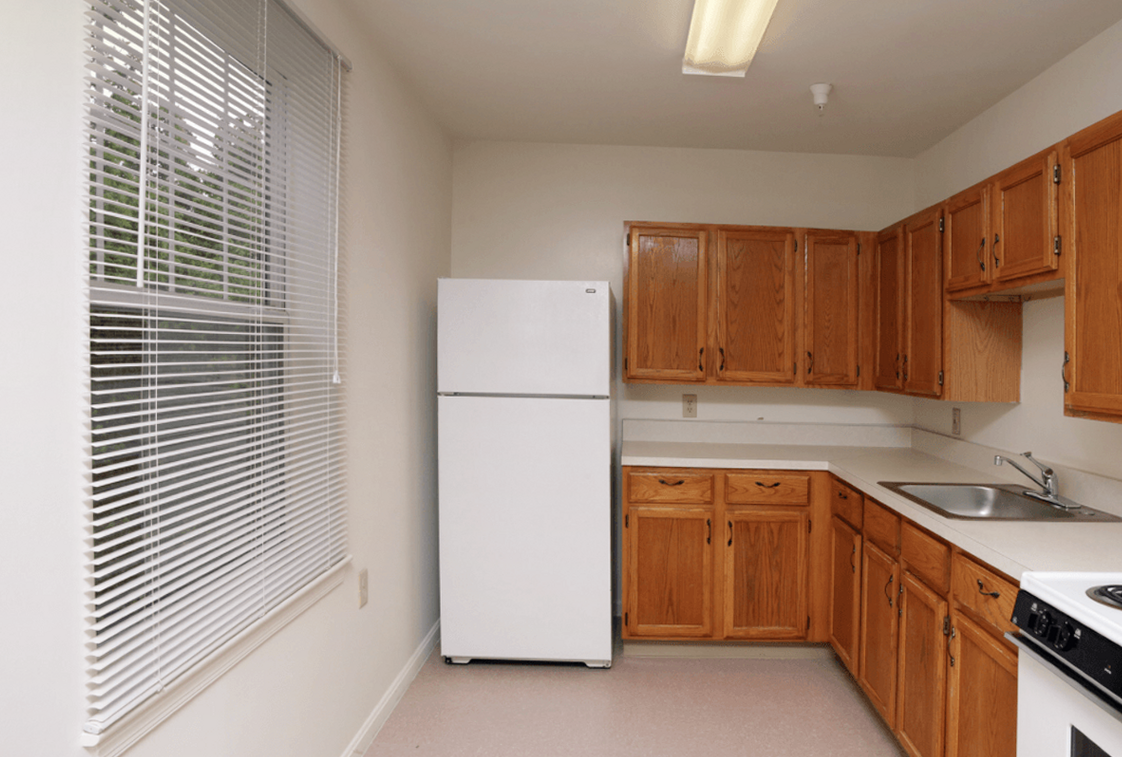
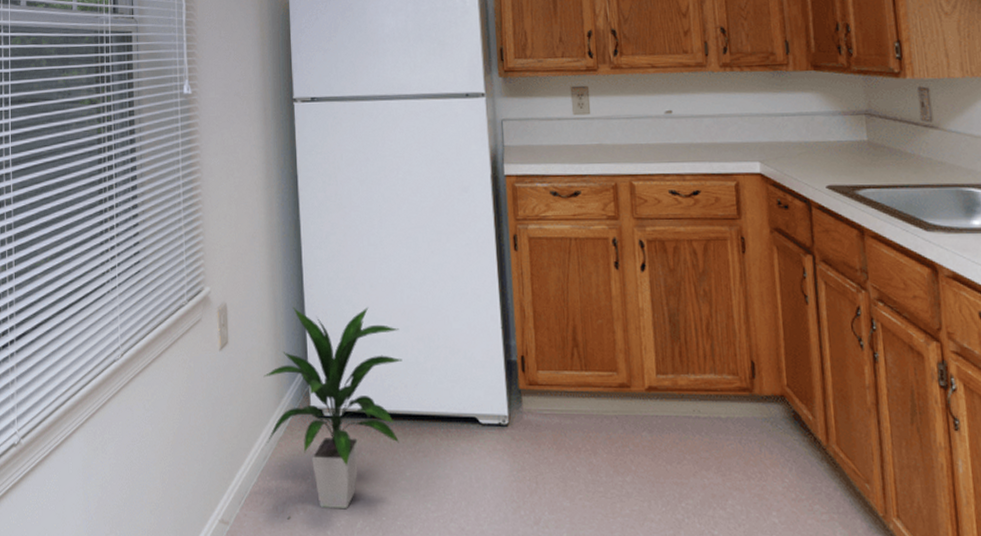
indoor plant: none [399,573,524,738] -> present [263,307,403,510]

